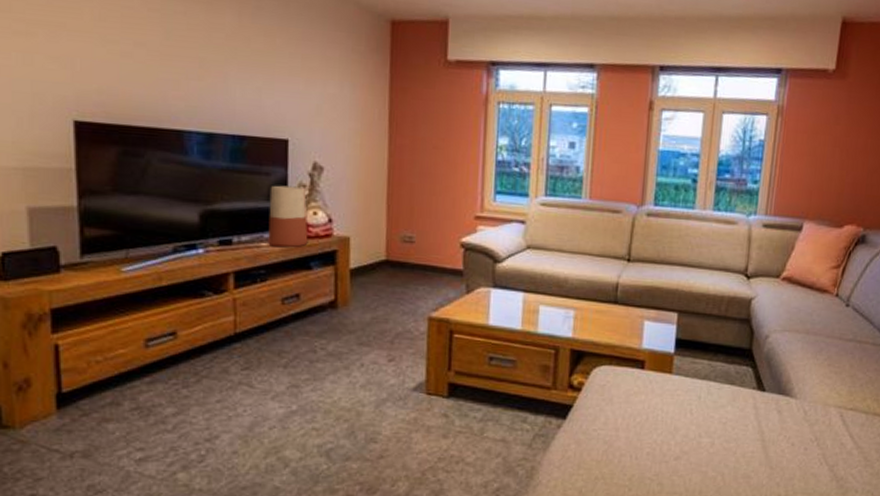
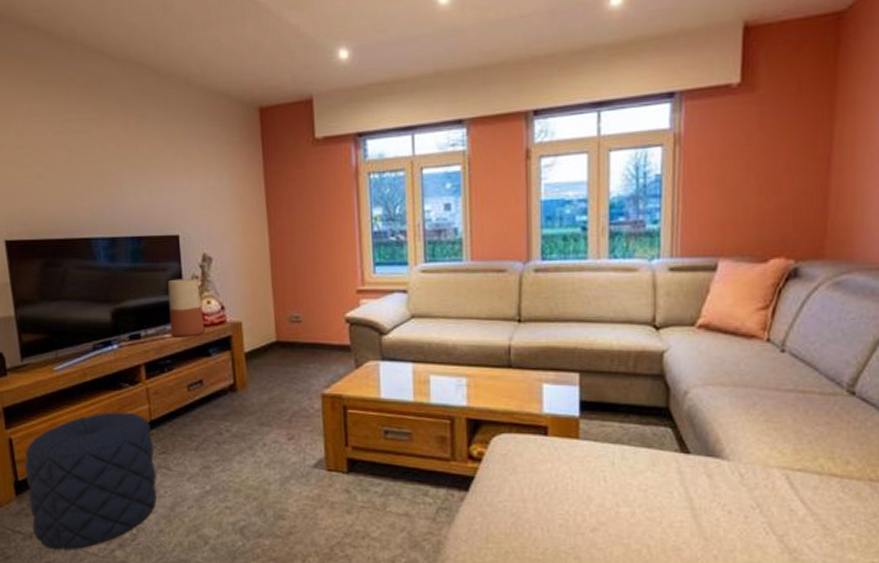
pouf: none [73,321,236,471] -> present [25,412,158,550]

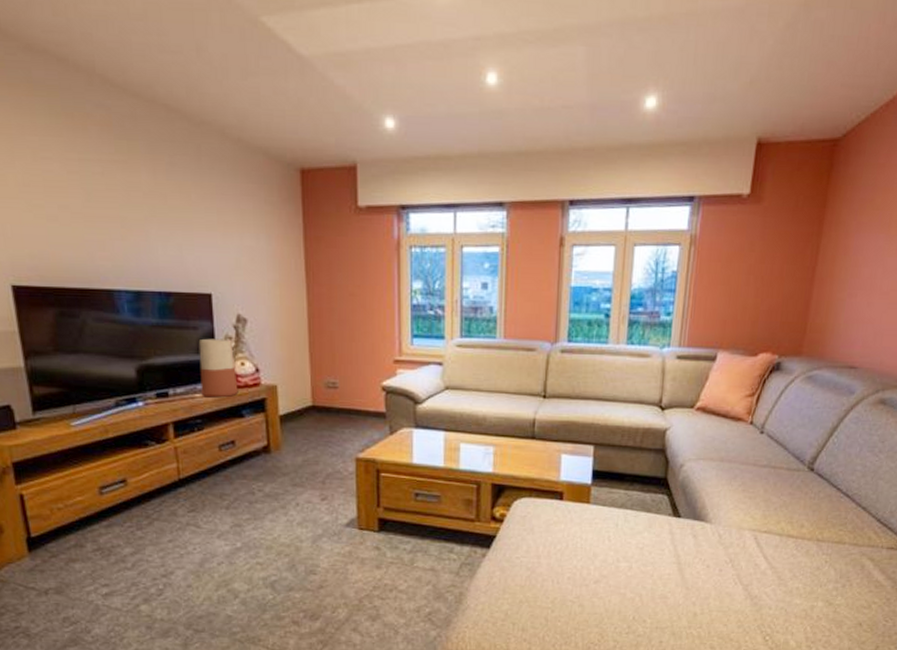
pouf: present [25,412,158,550] -> none [39,470,186,605]

